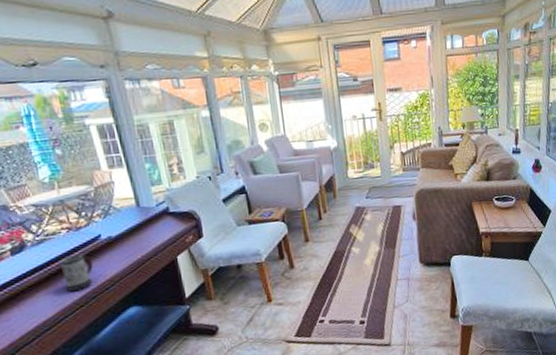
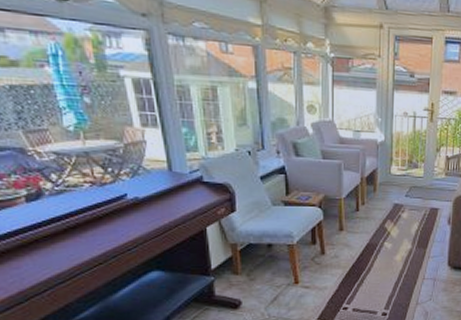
mug: present [61,253,93,291] -> none [81,210,116,247]

